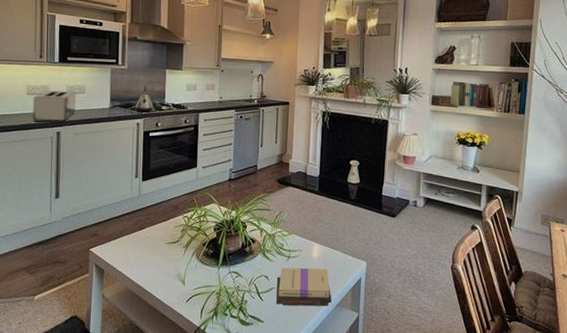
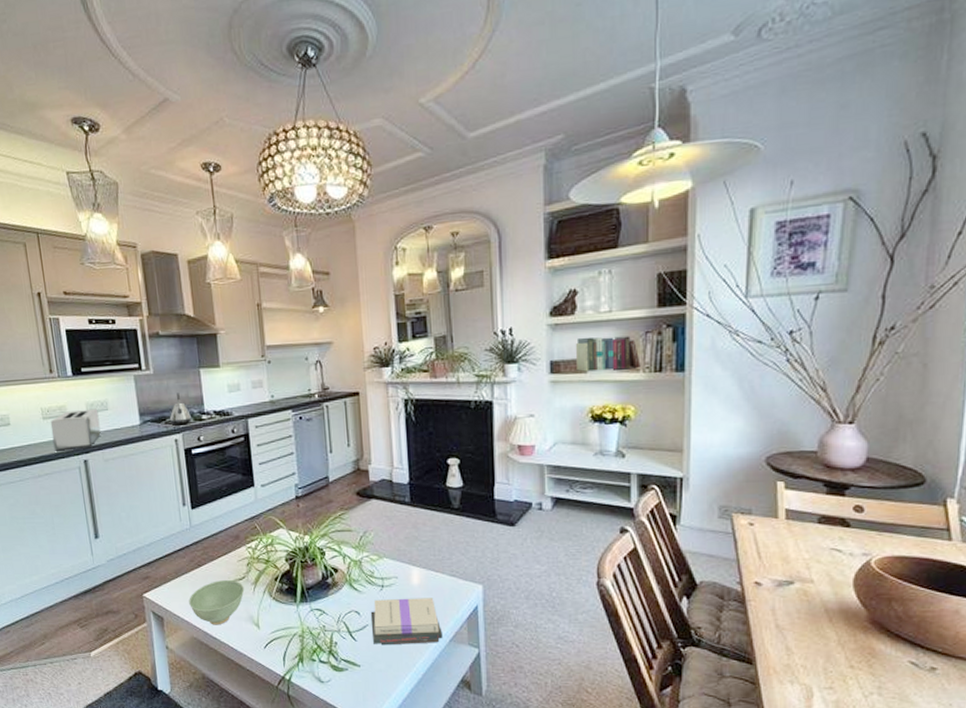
bowl: none [128,241,177,280] -> present [189,579,245,625]

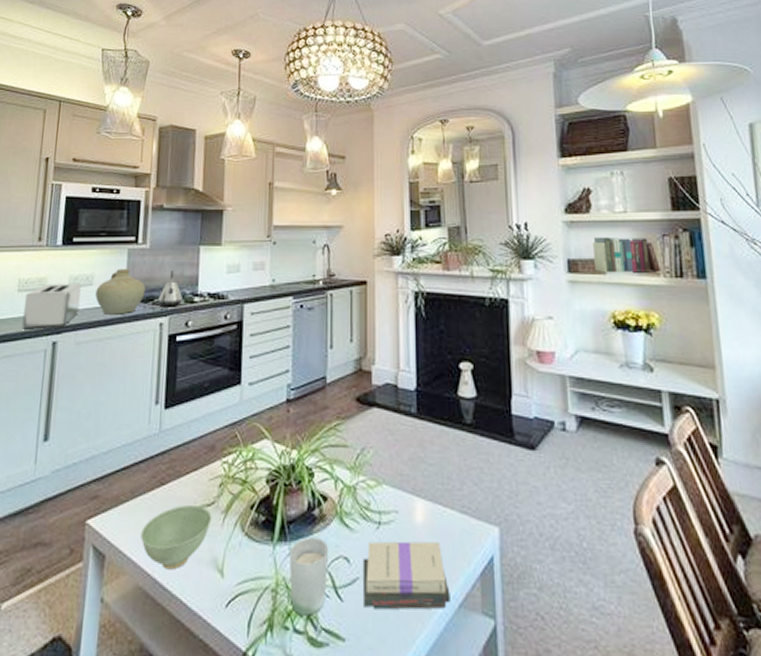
ceramic jug: none [112,394,157,435] -> present [95,269,146,315]
candle holder: none [310,598,343,652] -> present [289,537,328,616]

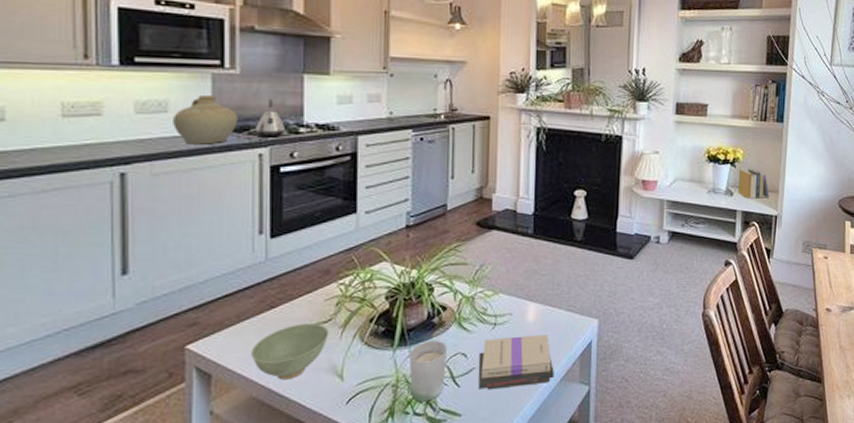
toaster: present [21,283,81,331] -> none [73,108,152,161]
books: present [592,236,661,273] -> none [697,84,750,117]
books: none [656,338,704,376] -> present [738,169,770,198]

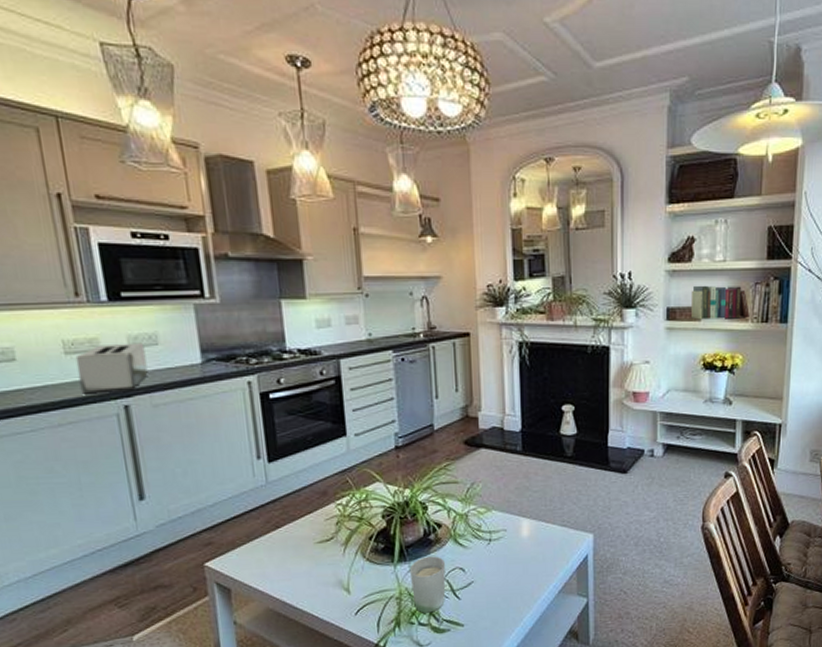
toaster: none [73,108,152,161] -> present [75,342,148,396]
ceramic jug: present [173,95,238,145] -> none [164,326,225,375]
bowl: present [251,322,329,380] -> none [263,541,333,594]
kettle: present [254,99,285,138] -> none [240,327,269,365]
books: present [478,335,554,390] -> none [476,549,552,602]
books: none [697,84,750,117] -> present [690,285,750,320]
books: present [738,169,770,198] -> none [737,375,773,407]

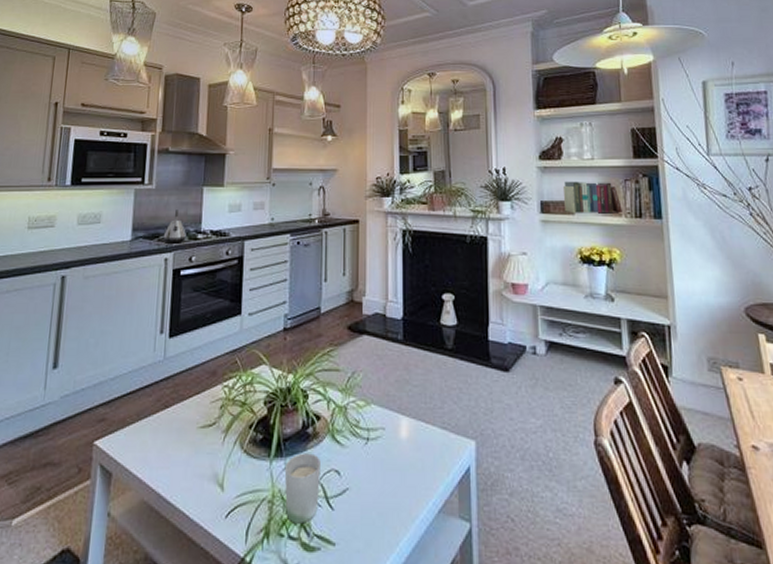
toaster: present [75,342,148,396] -> none [31,221,90,266]
kettle: none [240,327,269,365] -> present [163,210,186,244]

